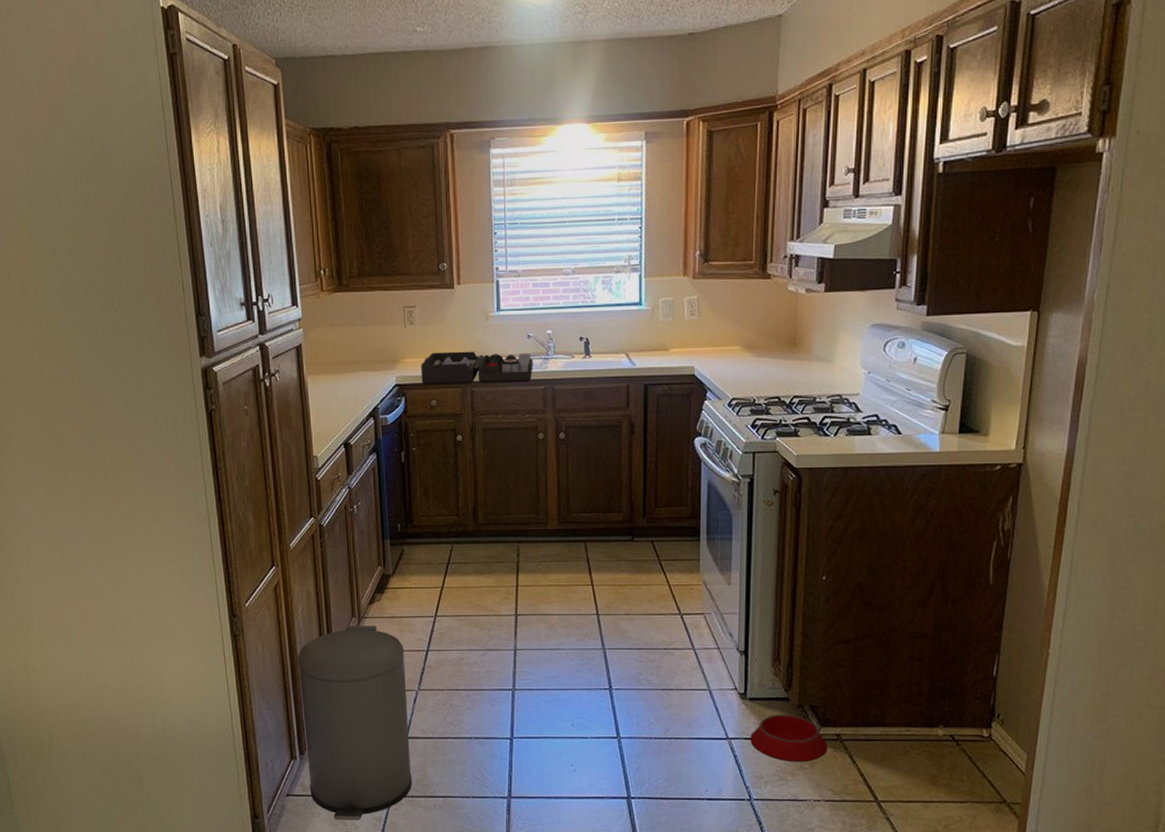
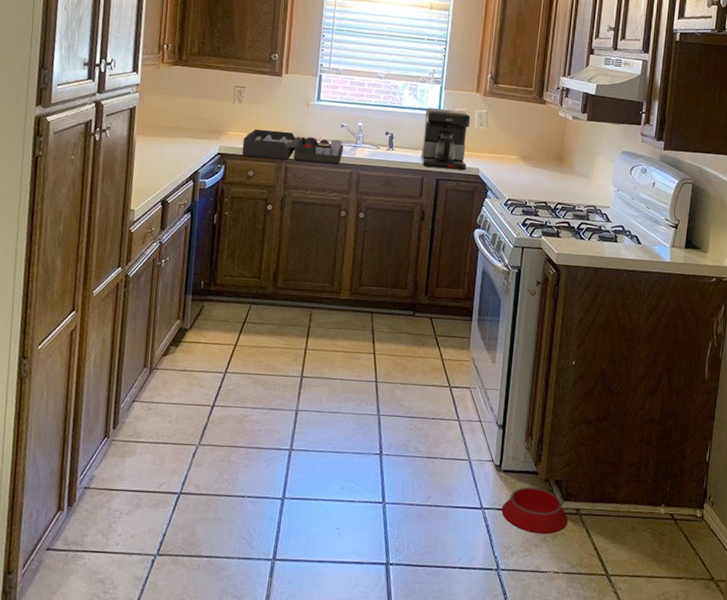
pedal bin: present [297,625,412,821] -> none [72,375,191,580]
coffee maker: none [622,300,679,374] -> present [420,107,471,171]

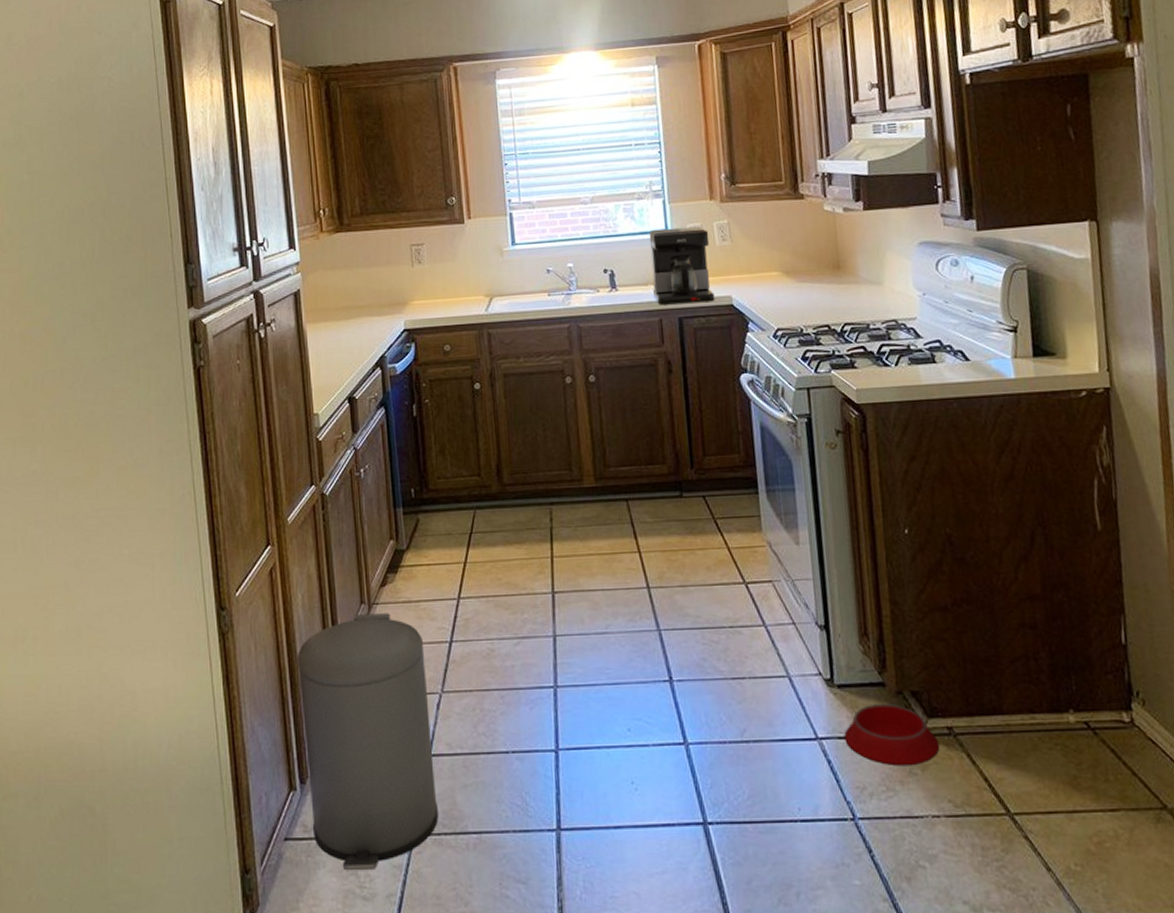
pedal bin: none [72,375,191,580] -> present [296,613,438,871]
tool set: present [242,129,344,166] -> none [431,289,555,329]

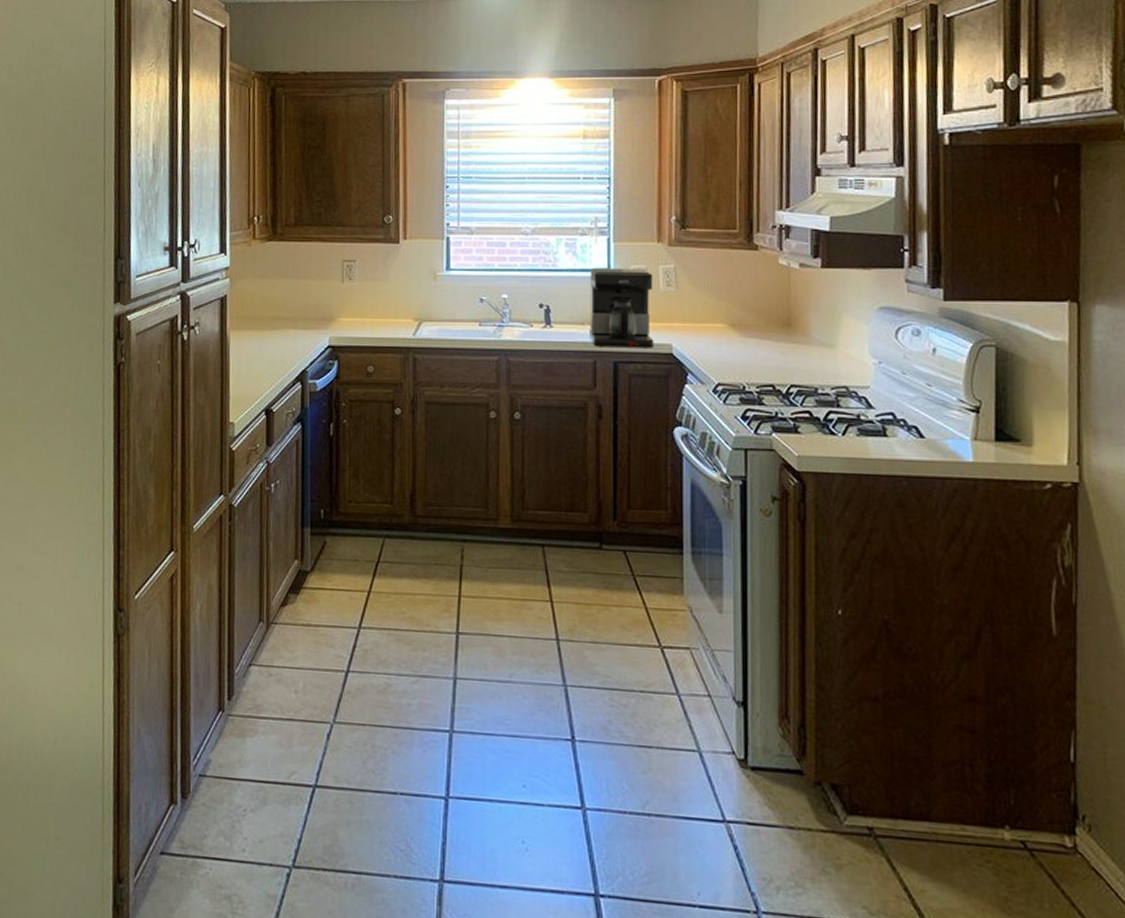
pedal bin: present [296,613,438,871] -> none [189,632,320,898]
pet bowl: present [844,704,940,765] -> none [754,792,858,863]

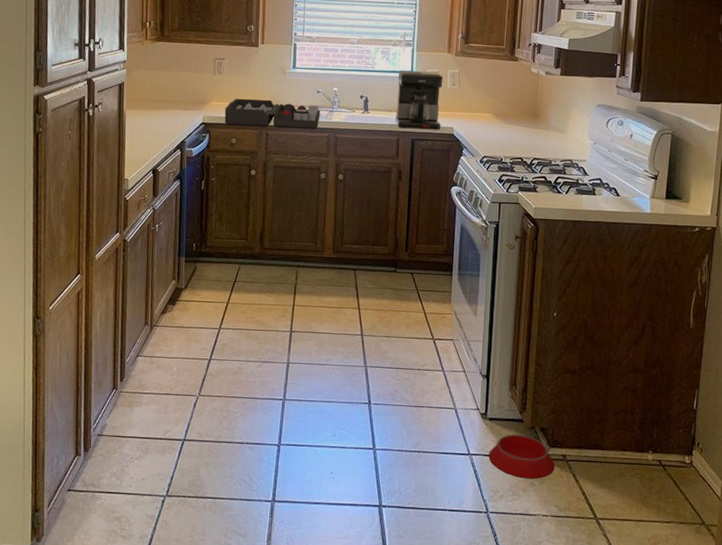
tool set: none [357,312,486,352] -> present [224,98,321,130]
pet bowl: none [754,792,858,863] -> present [489,434,555,479]

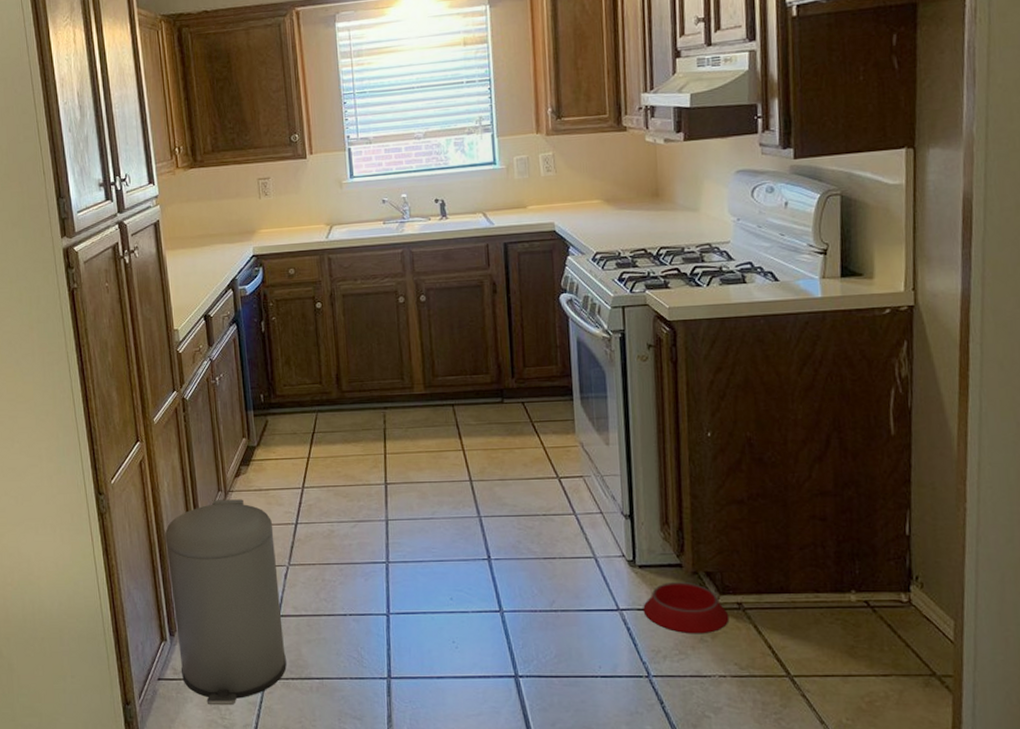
pedal bin: none [90,332,190,518] -> present [164,499,287,706]
tool set: present [224,98,321,130] -> none [277,218,390,255]
coffee maker: present [395,70,443,131] -> none [477,158,539,233]

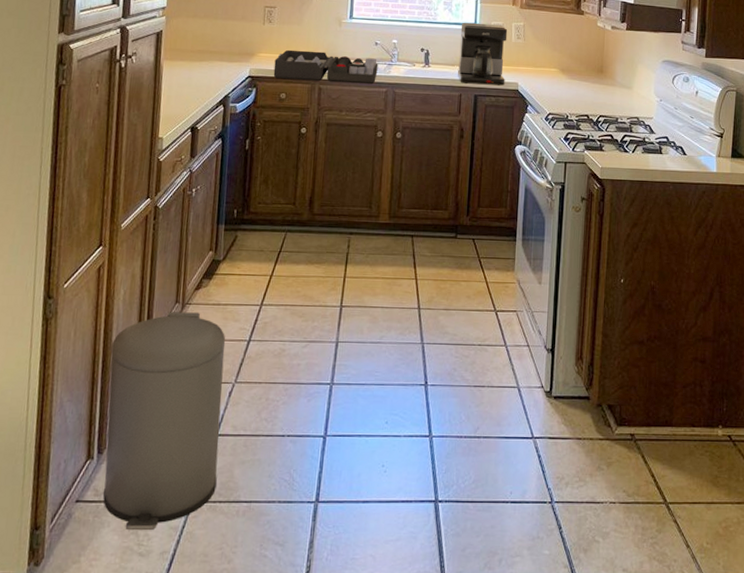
tool set: none [277,218,390,255] -> present [273,49,378,85]
coffee maker: none [477,158,539,233] -> present [457,22,508,87]
pet bowl: present [643,582,730,633] -> none [553,413,623,462]

